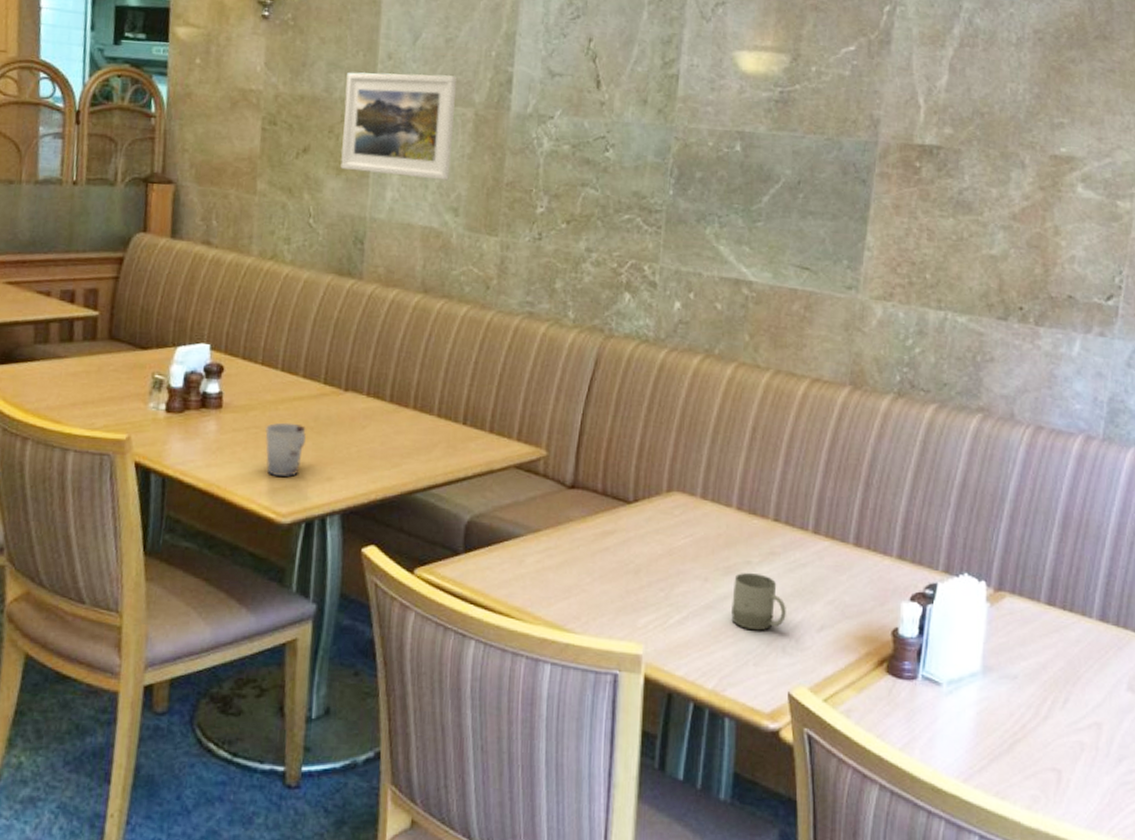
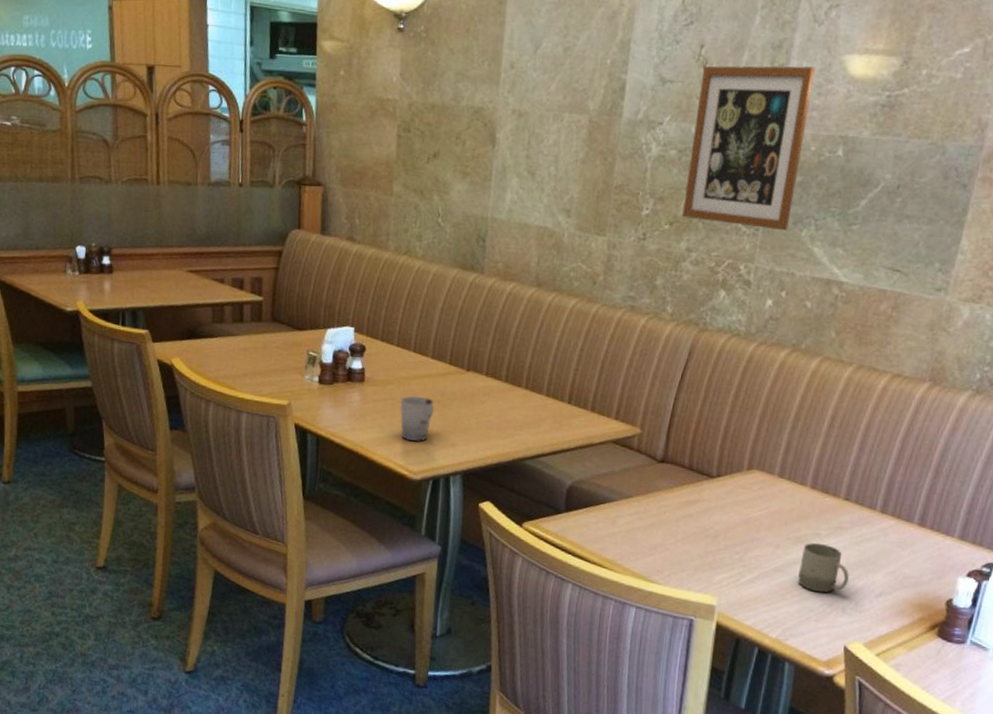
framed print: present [340,72,456,181] -> none [466,81,573,184]
wall art: none [580,59,707,229] -> present [682,65,816,231]

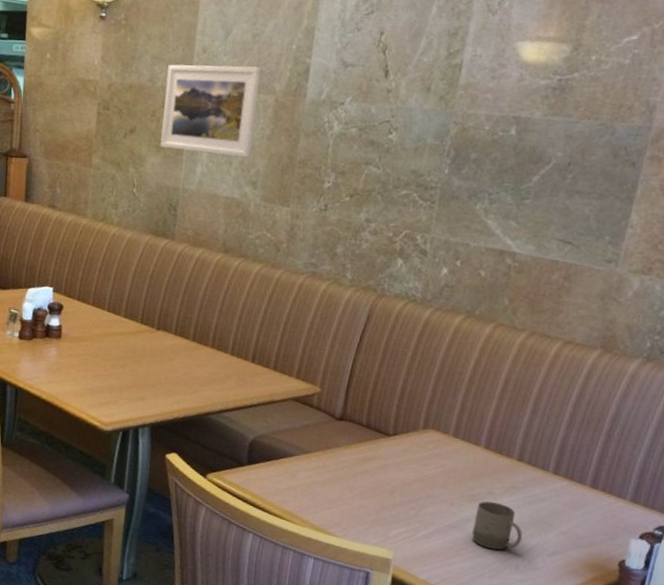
cup: present [400,396,434,441] -> none [93,352,126,395]
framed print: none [466,81,573,184] -> present [160,64,261,158]
wall art: present [682,65,816,231] -> none [362,51,490,204]

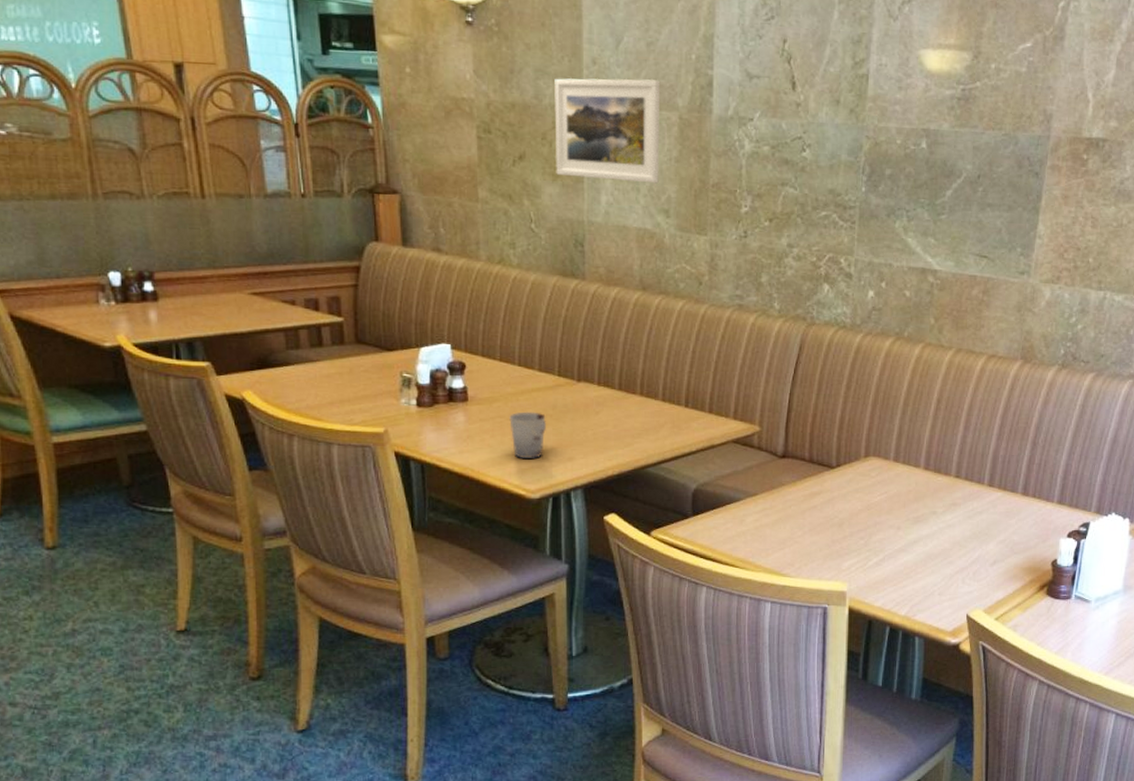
cup: none [93,352,126,395] -> present [509,411,546,459]
cup: present [472,501,522,551] -> none [920,520,965,567]

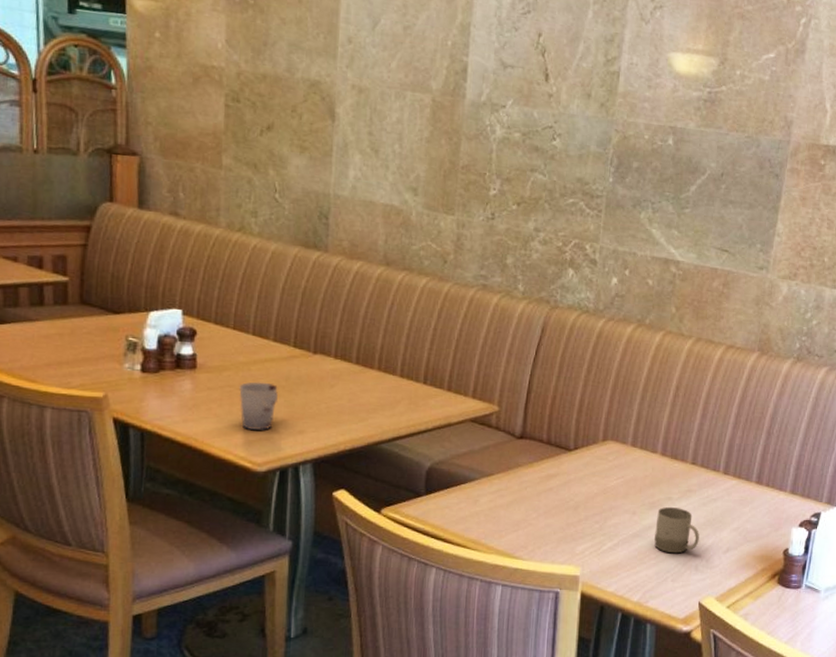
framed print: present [554,78,660,184] -> none [304,53,414,162]
cup: none [920,520,965,567] -> present [654,506,699,554]

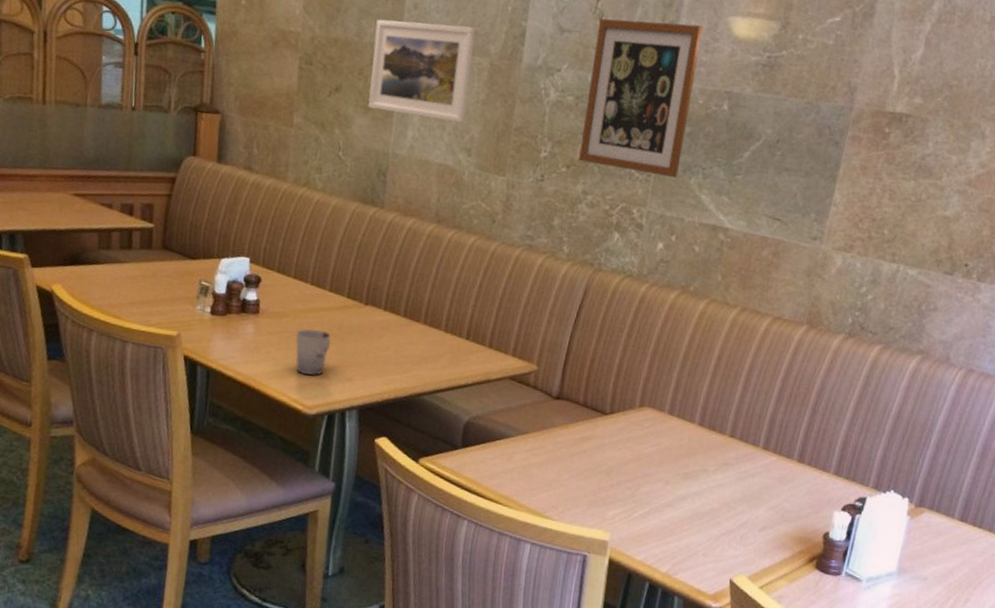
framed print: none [304,53,414,162] -> present [368,19,475,123]
wall art: none [529,54,645,213] -> present [579,18,704,178]
cup: present [654,506,699,554] -> none [687,478,734,528]

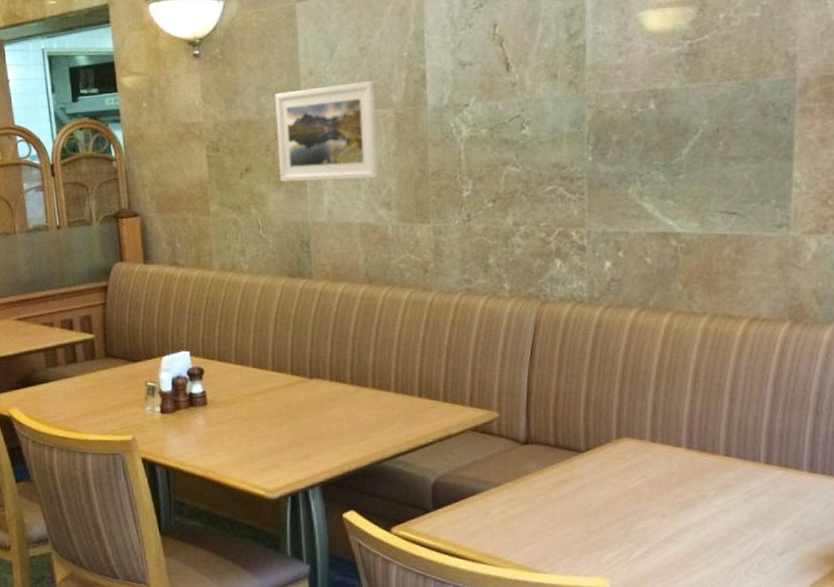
cup: present [295,329,331,375] -> none [246,411,282,460]
wall art: present [579,18,704,178] -> none [499,28,614,193]

